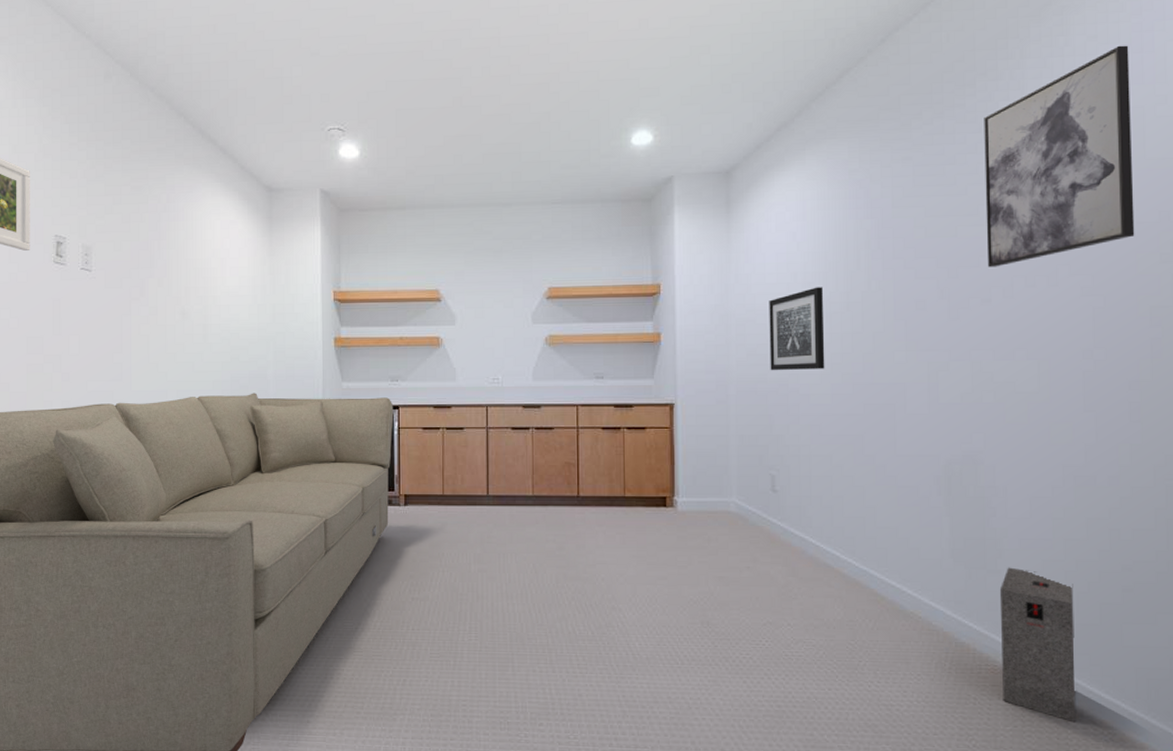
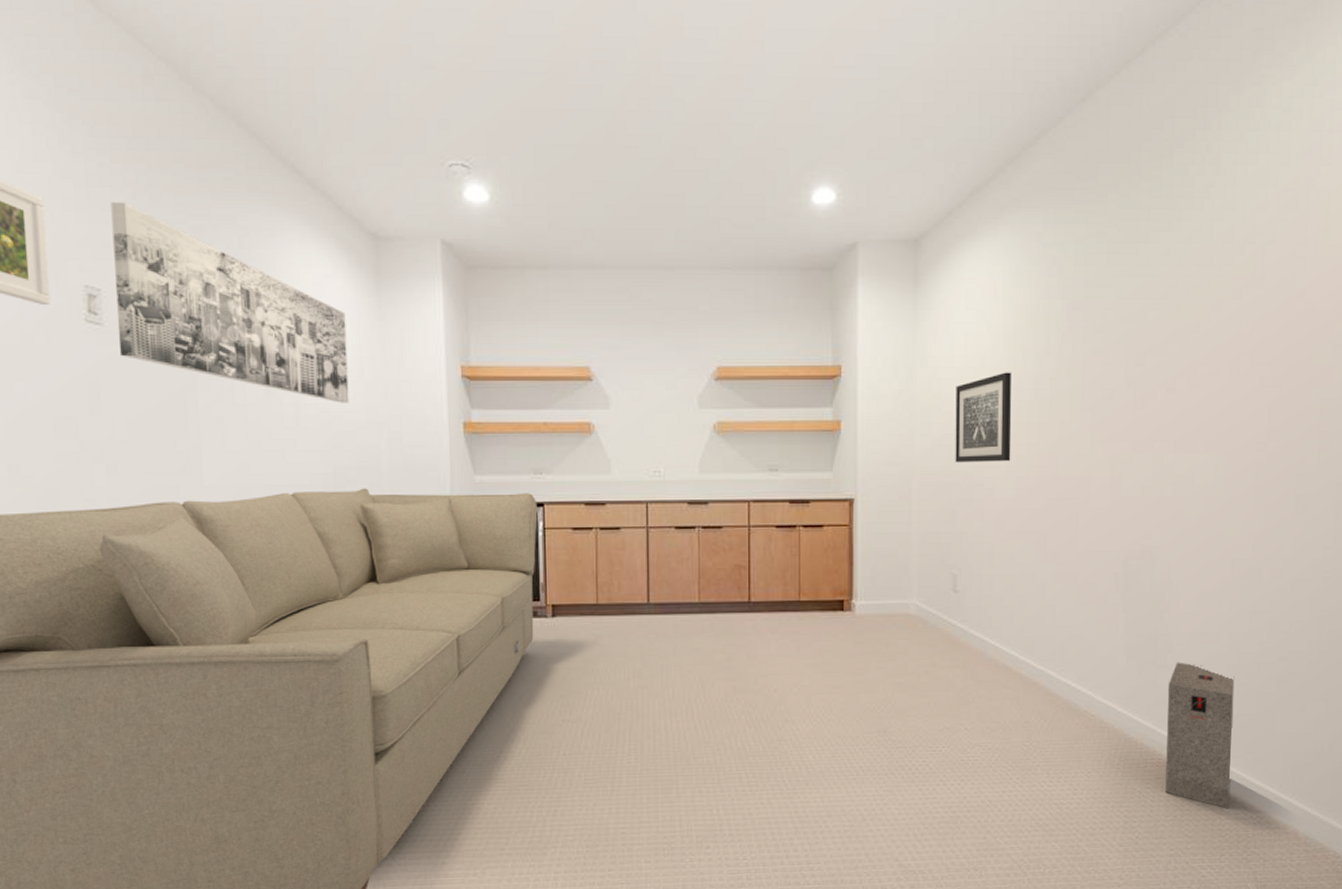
wall art: none [76,170,245,323] -> present [110,201,349,403]
wall art: present [984,45,1135,267] -> none [1174,122,1320,355]

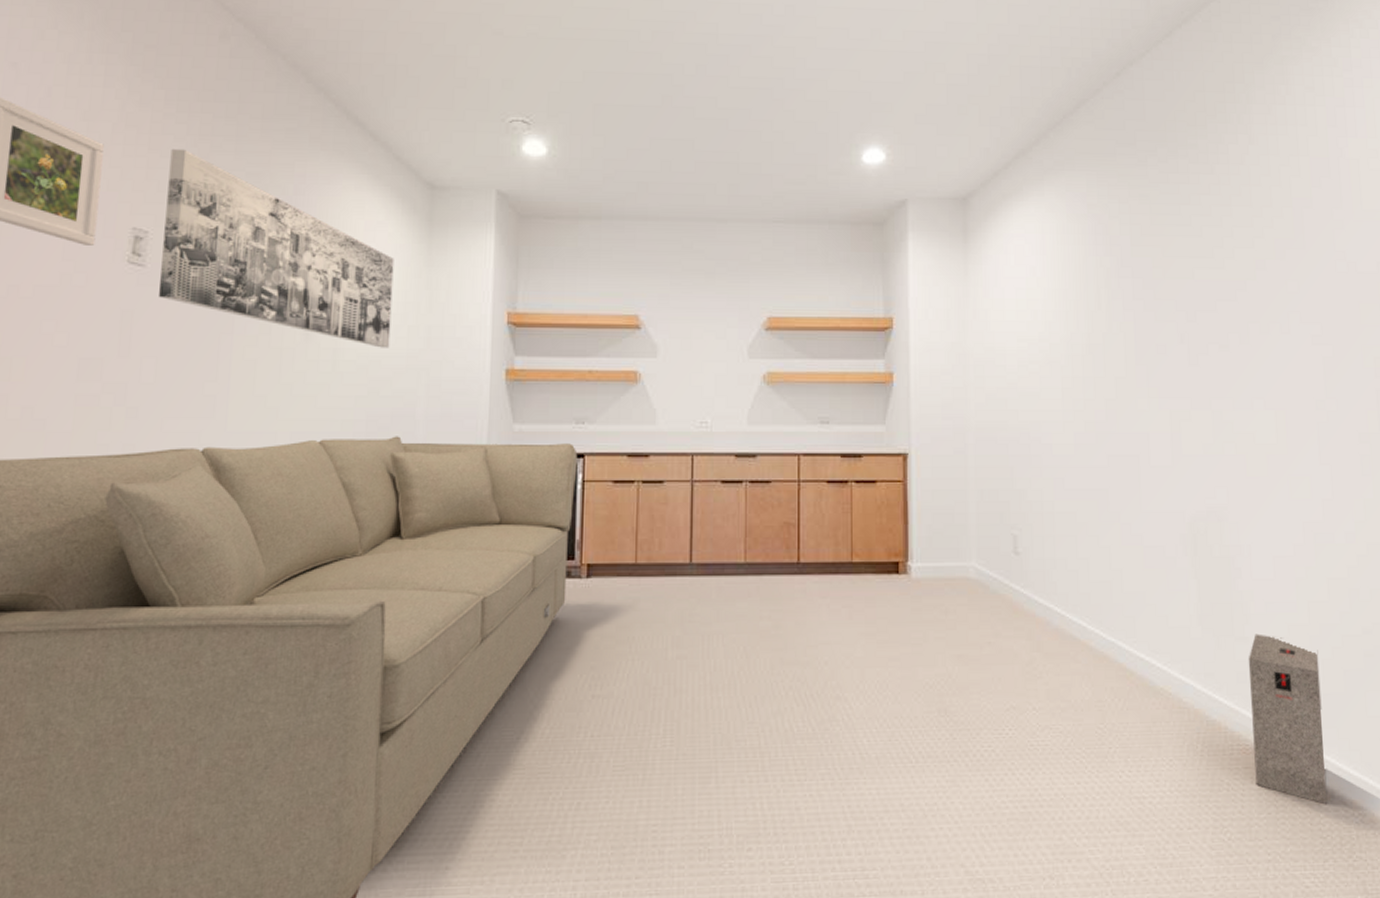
wall art: present [955,372,1012,463] -> none [1008,326,1068,418]

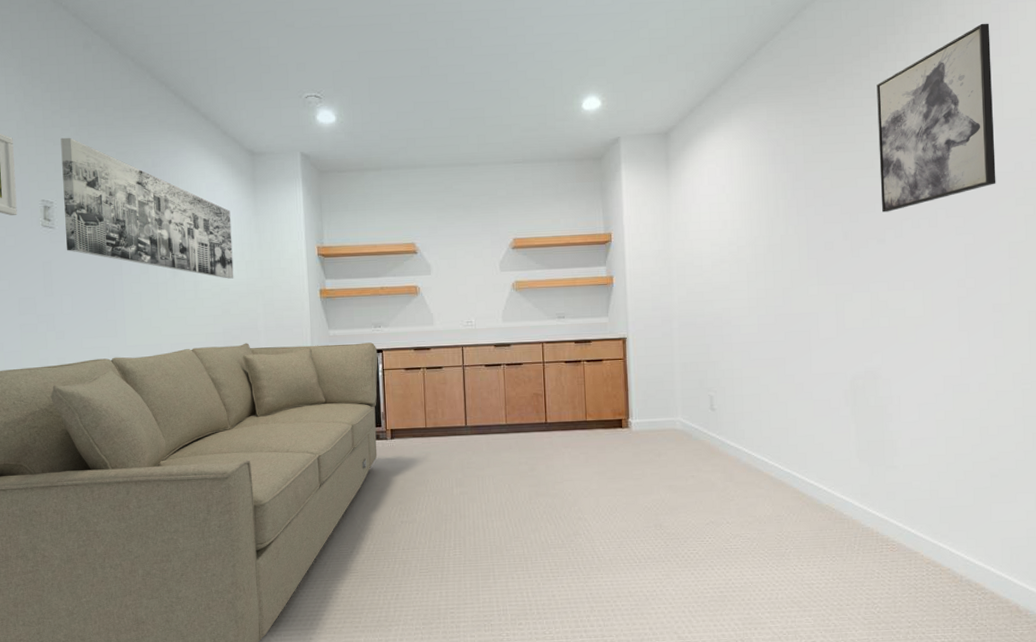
wall art: none [1215,98,1357,312] -> present [876,23,996,212]
box: present [1248,633,1328,805] -> none [896,463,957,587]

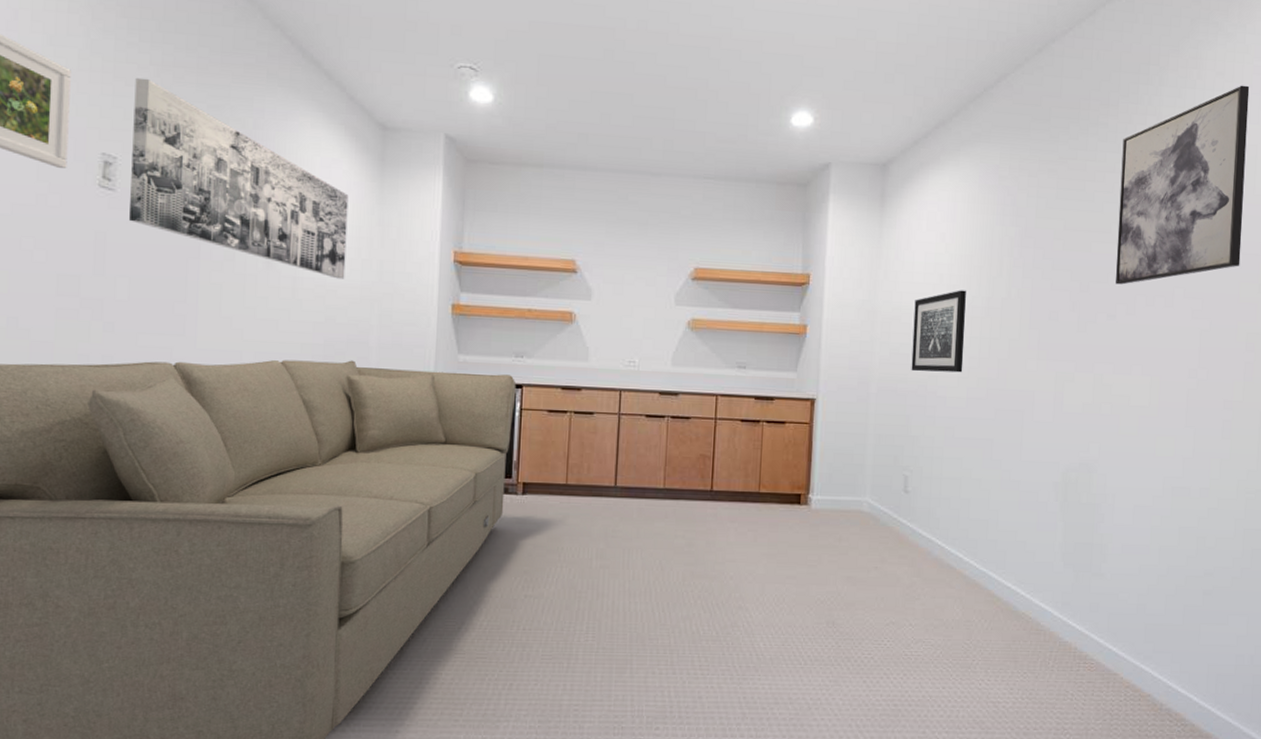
wall art: none [704,232,752,306] -> present [911,290,966,373]

